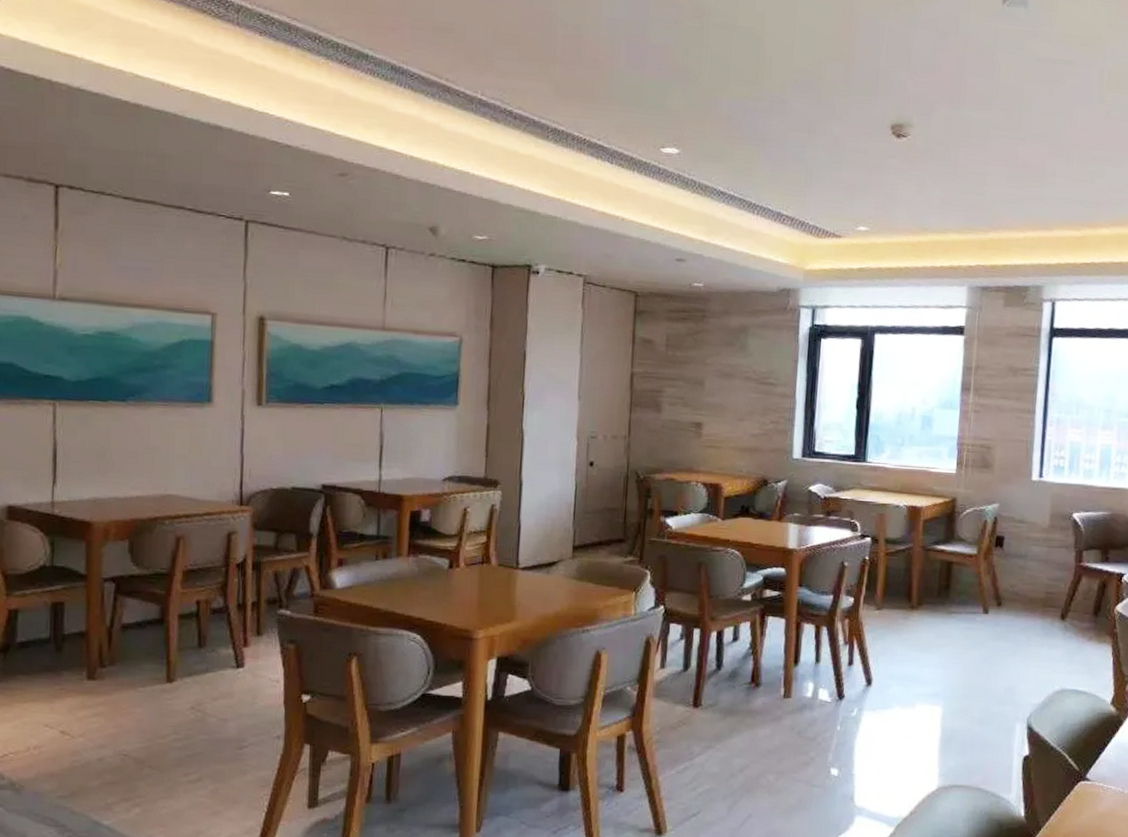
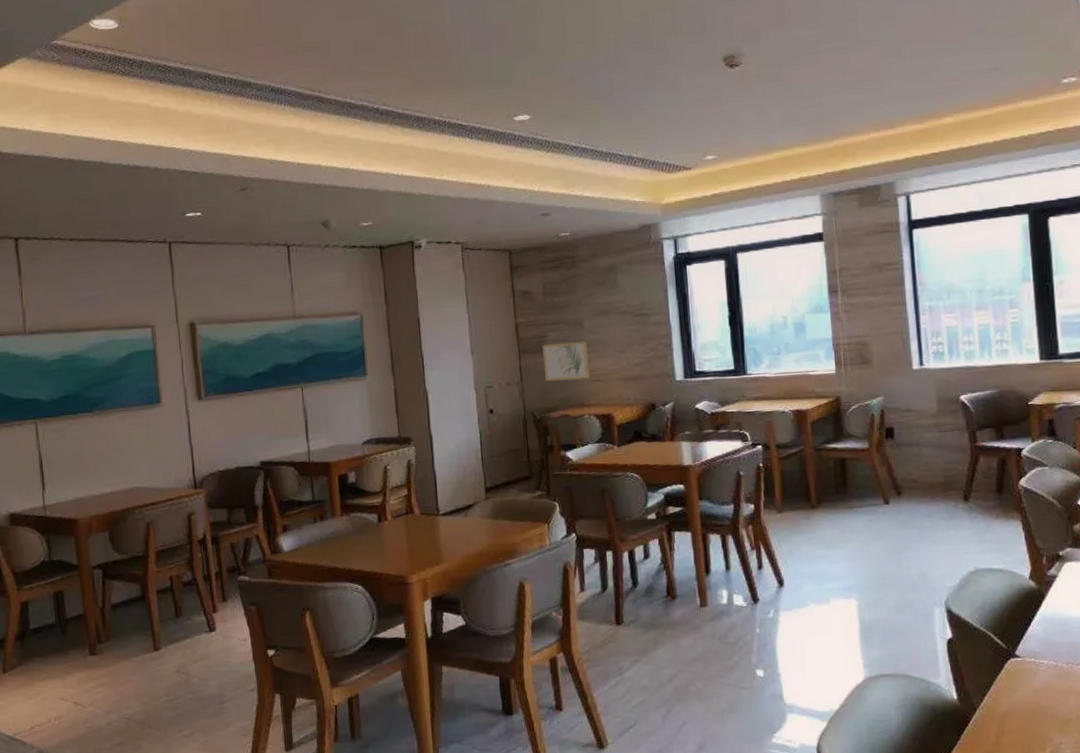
wall art: none [654,400,706,443] -> present [542,341,590,382]

